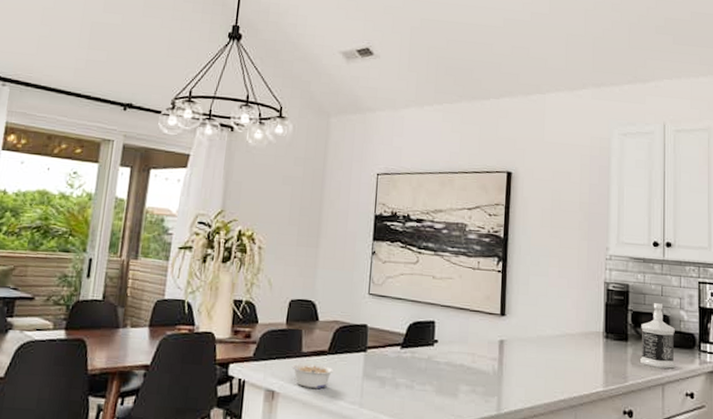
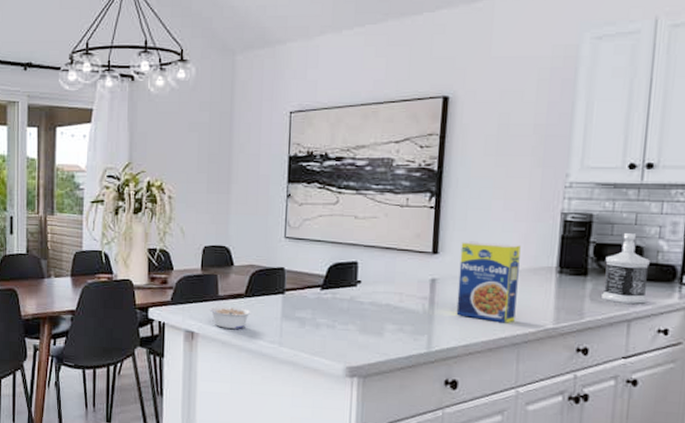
legume: none [522,305,574,386] -> present [456,241,521,323]

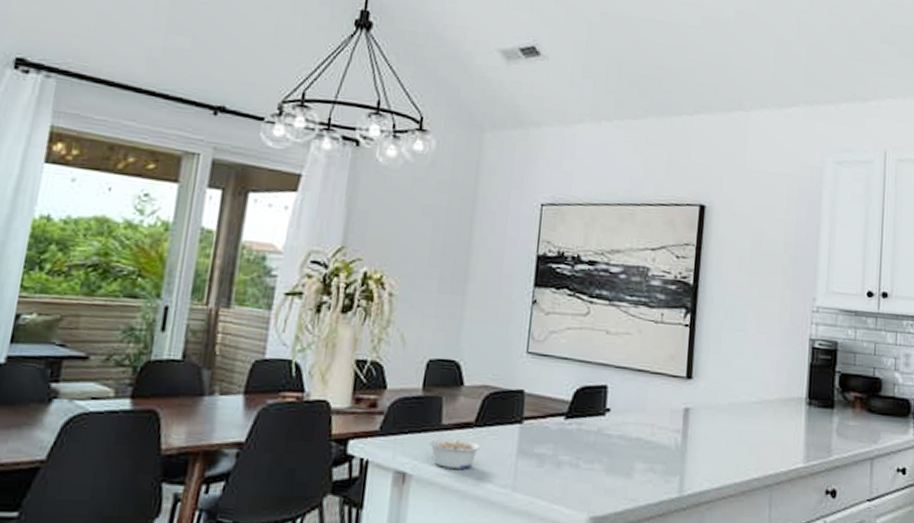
legume: present [456,241,521,323] -> none [709,366,773,462]
bottle: present [602,232,650,304] -> none [847,362,888,440]

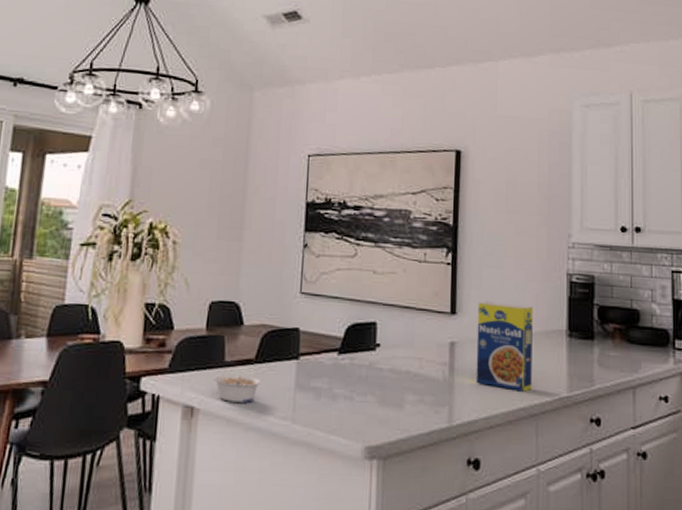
legume: none [709,366,773,462] -> present [476,301,533,392]

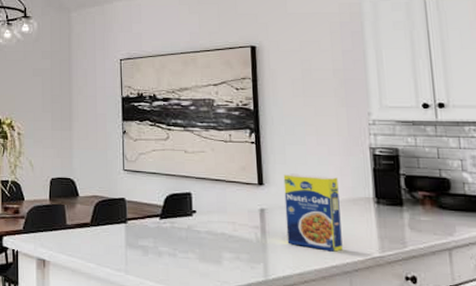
legume: present [213,374,261,403] -> none [58,234,97,257]

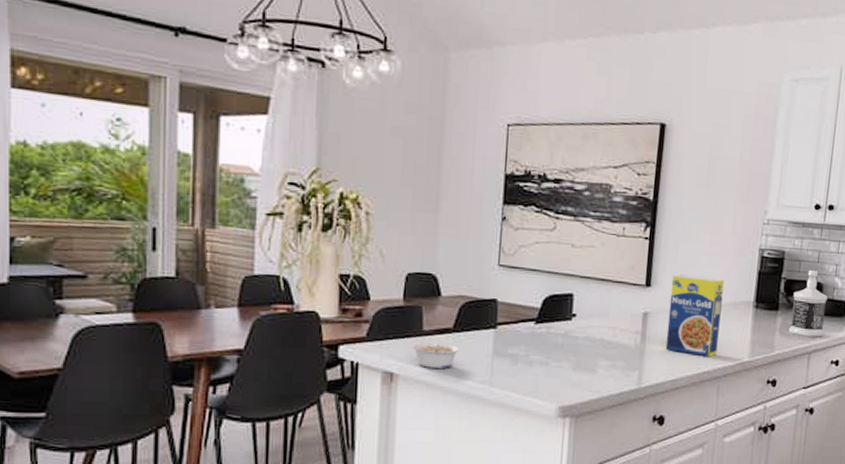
legume: none [58,234,97,257] -> present [411,342,460,368]
bottle: none [417,165,463,233] -> present [789,269,828,337]

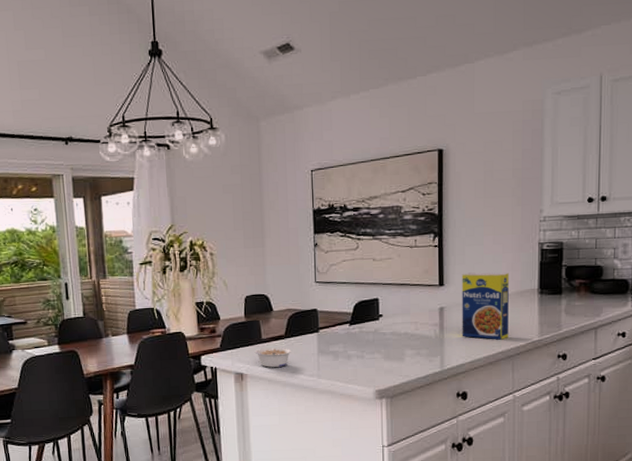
bottle: present [789,269,828,337] -> none [574,255,609,314]

